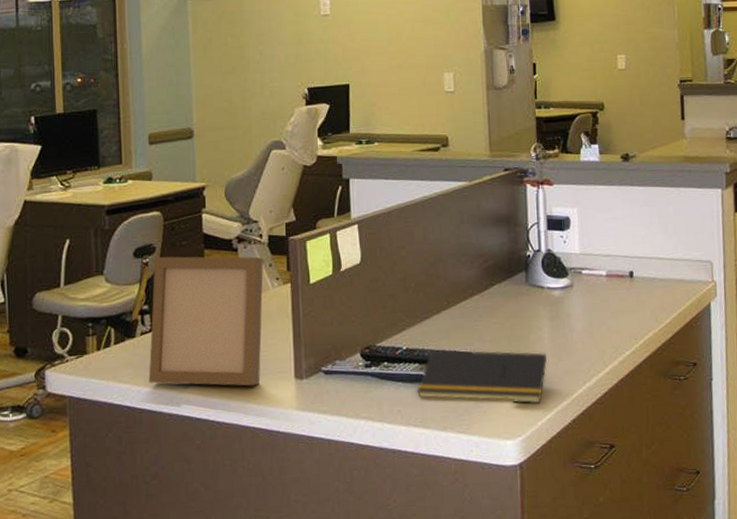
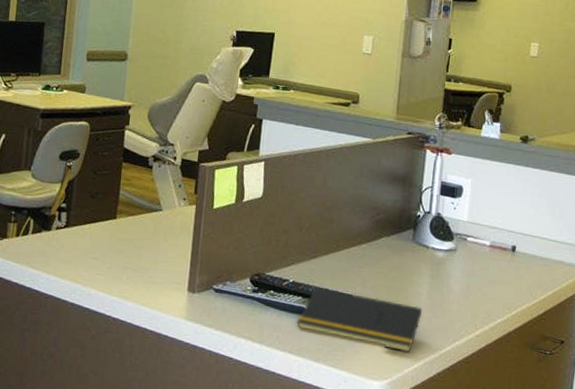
photo frame: present [148,256,263,386] -> none [57,161,174,292]

